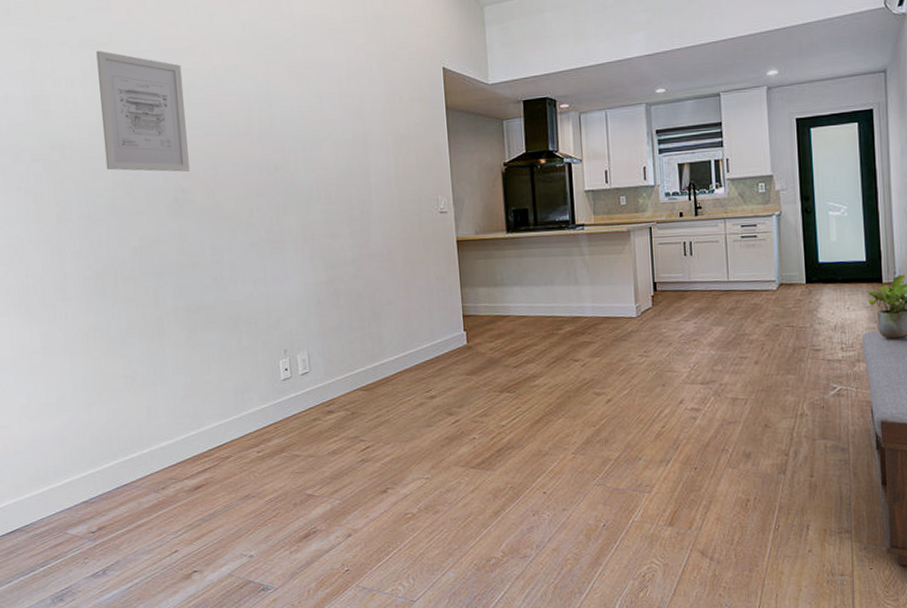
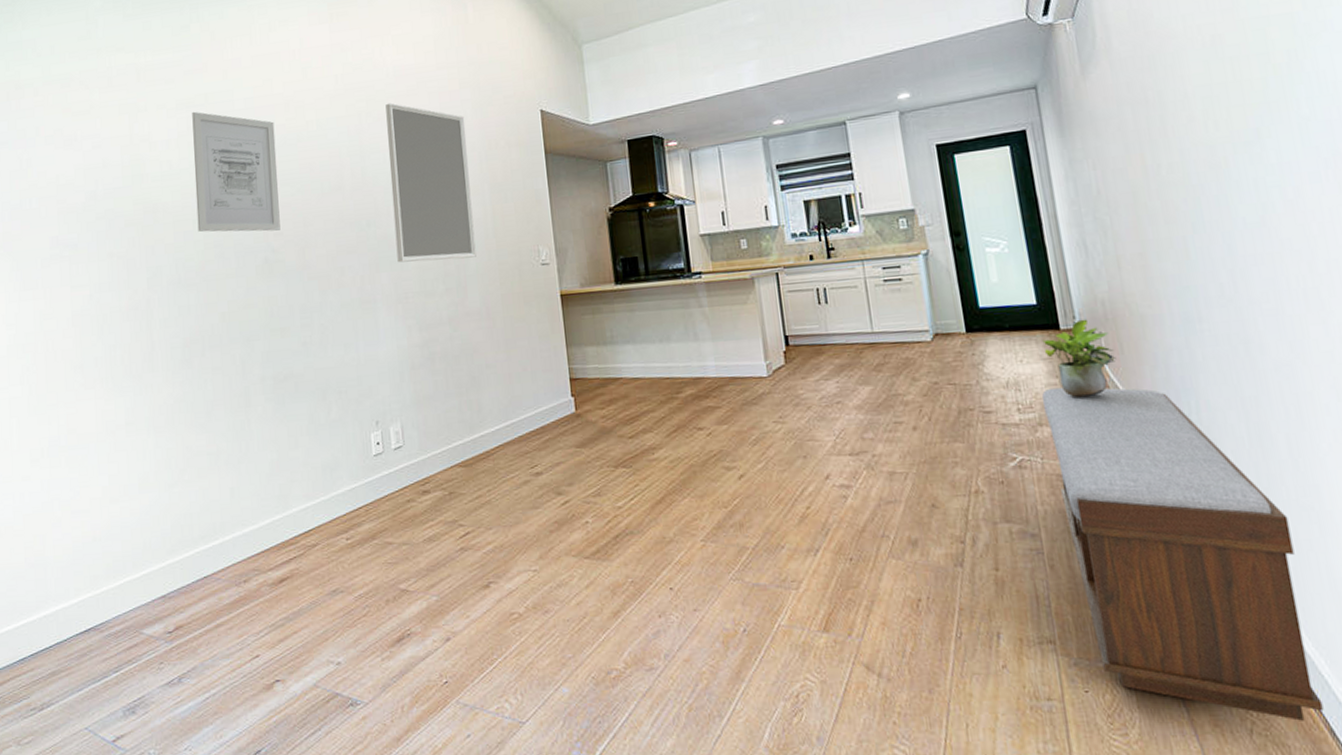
home mirror: none [293,52,380,206] -> present [385,102,476,263]

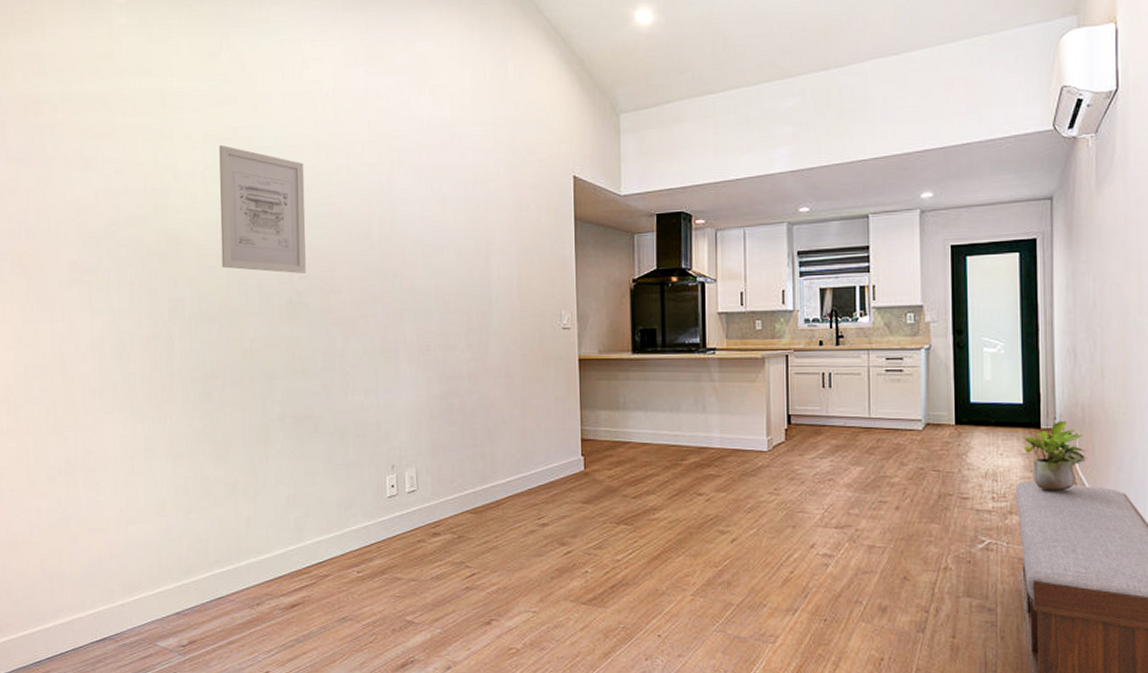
home mirror: present [385,102,476,263] -> none [418,154,500,317]

